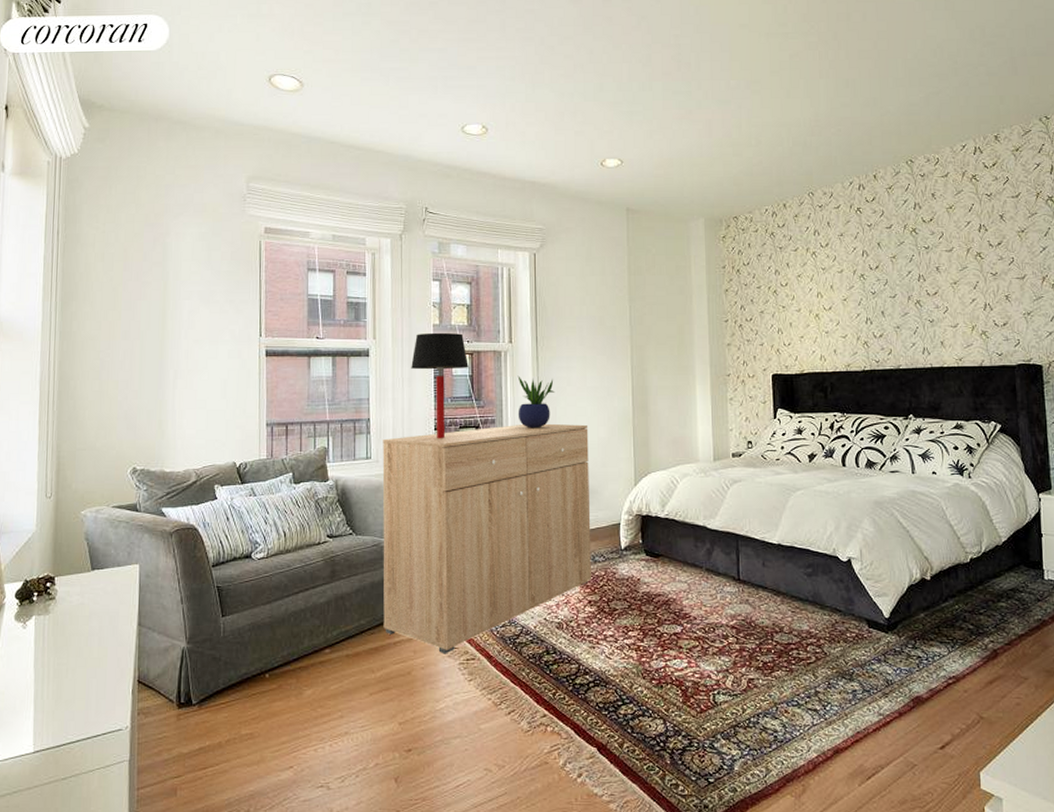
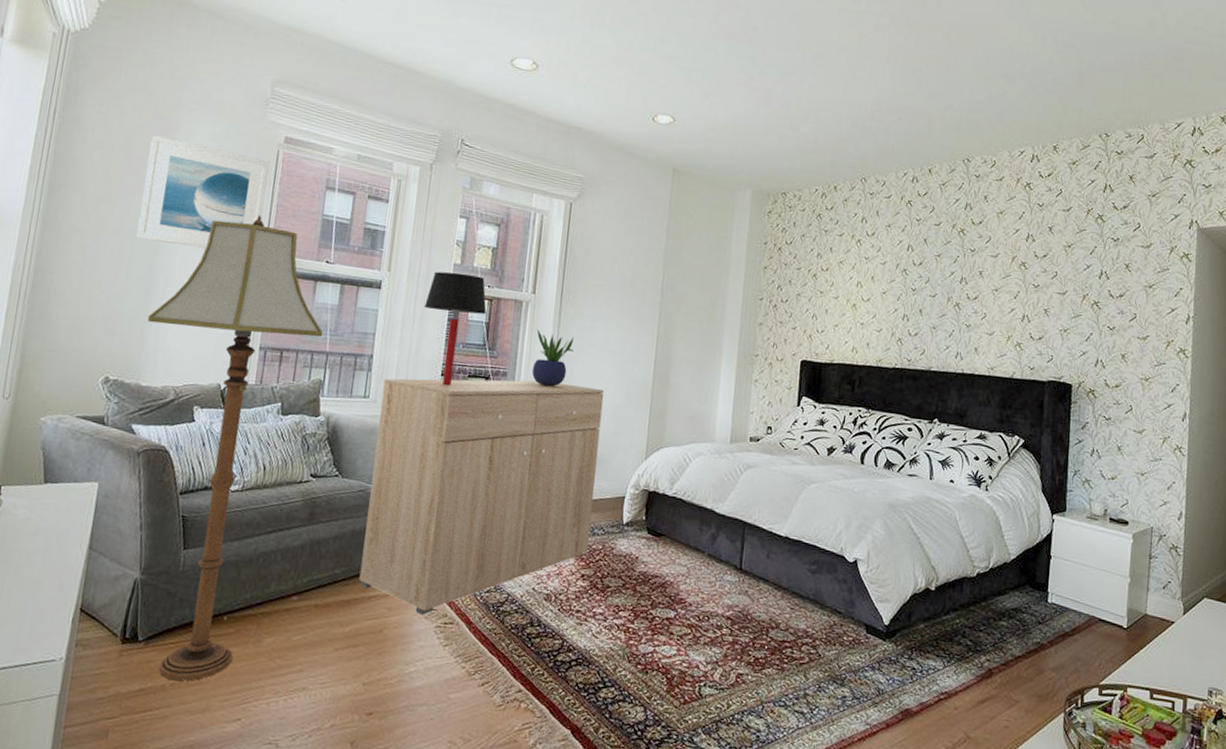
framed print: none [144,242,254,340] -> present [136,135,270,248]
floor lamp: none [163,303,322,738] -> present [147,216,324,681]

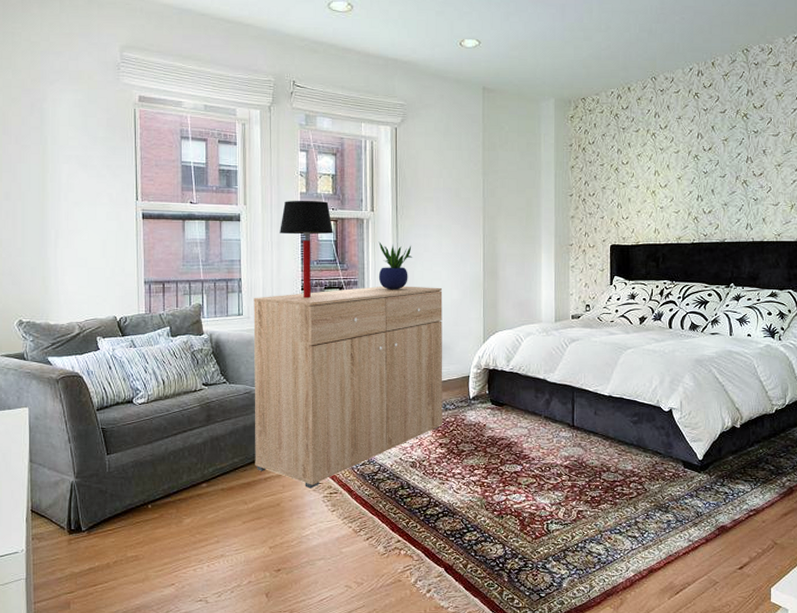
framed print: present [136,135,270,248] -> none [24,107,130,202]
floor lamp: present [147,216,324,681] -> none [46,168,196,559]

